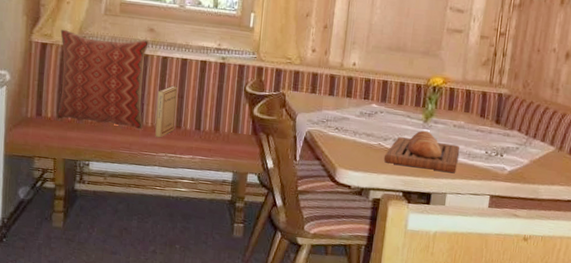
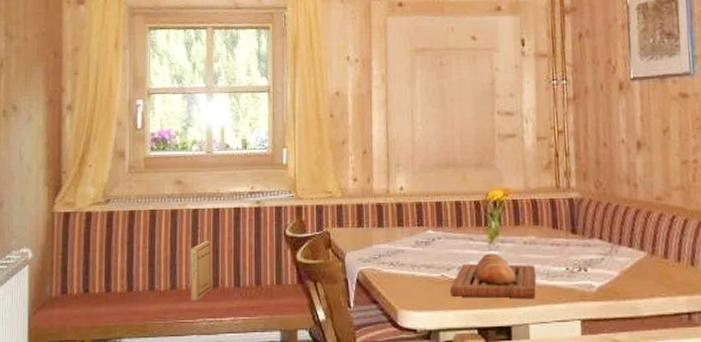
pillow: present [56,29,150,130] -> none [83,194,178,295]

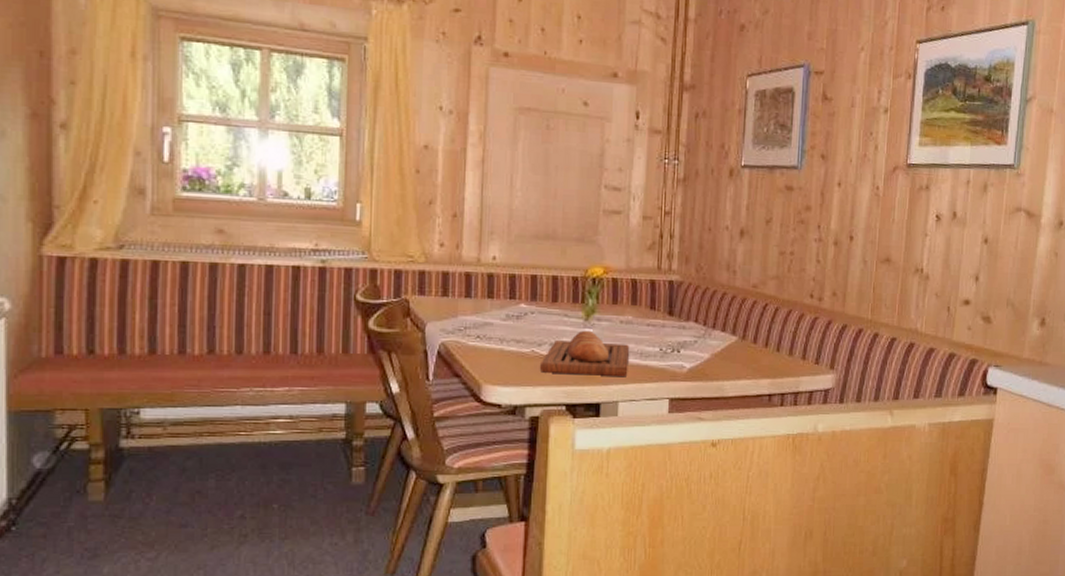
book: present [190,240,212,301] -> none [233,300,263,369]

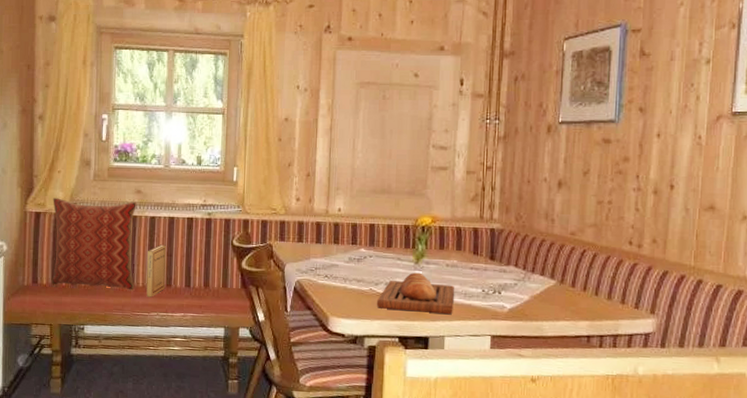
pillow: none [86,237,219,360] -> present [51,197,137,291]
book: none [233,300,263,369] -> present [146,244,167,298]

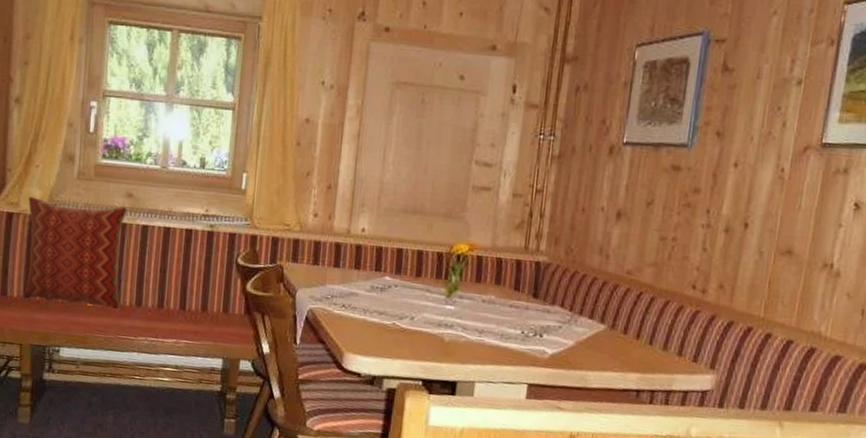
book: present [146,244,167,298] -> none [134,258,160,319]
bread loaf: present [376,272,454,314] -> none [399,307,490,357]

